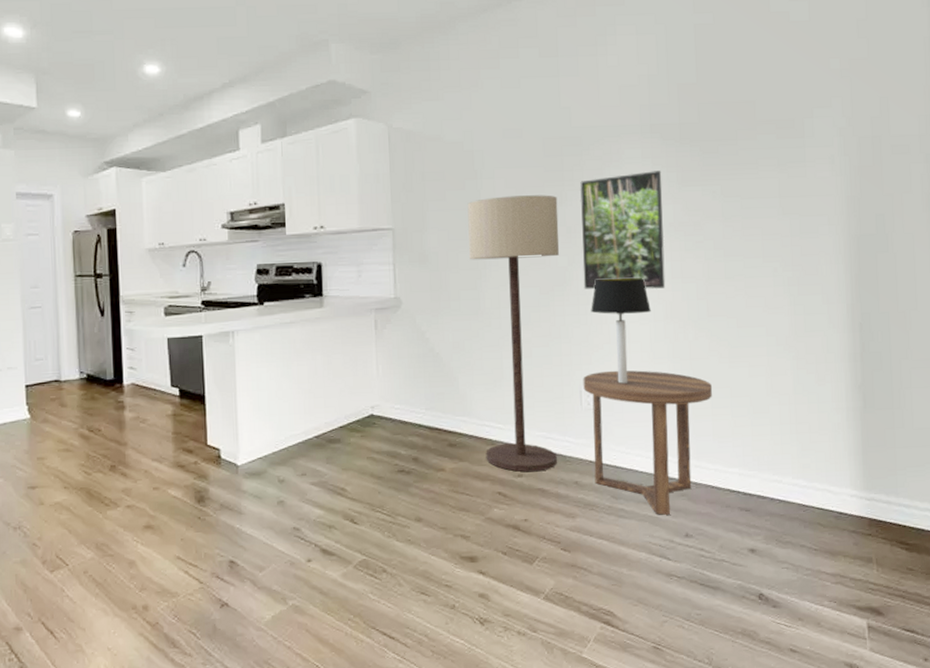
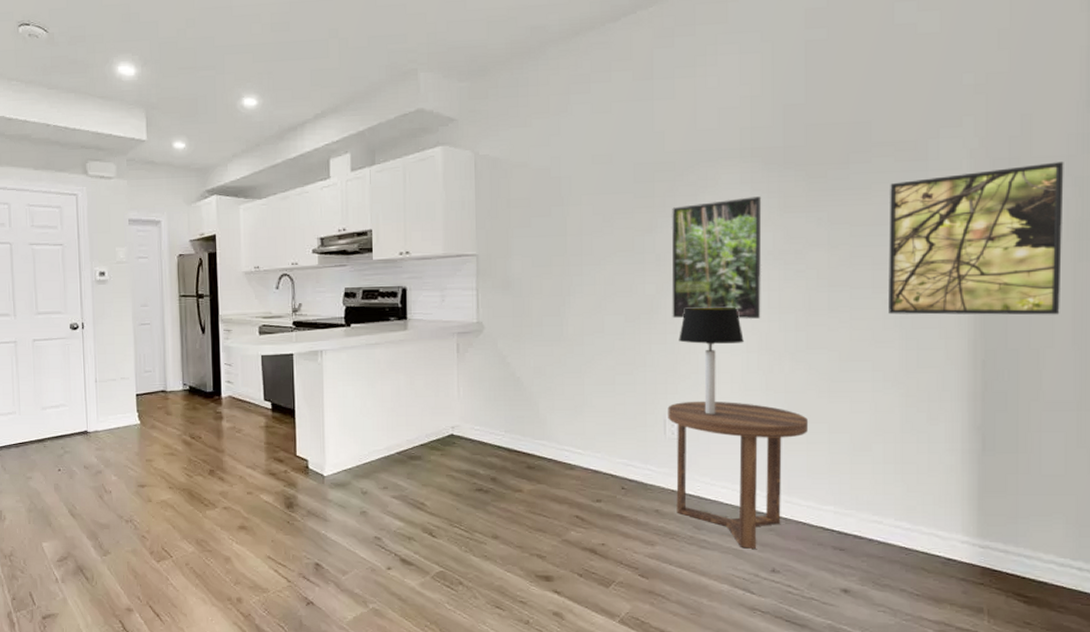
floor lamp: present [467,195,560,473] -> none [553,221,648,498]
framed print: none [773,140,921,282] -> present [889,162,1064,315]

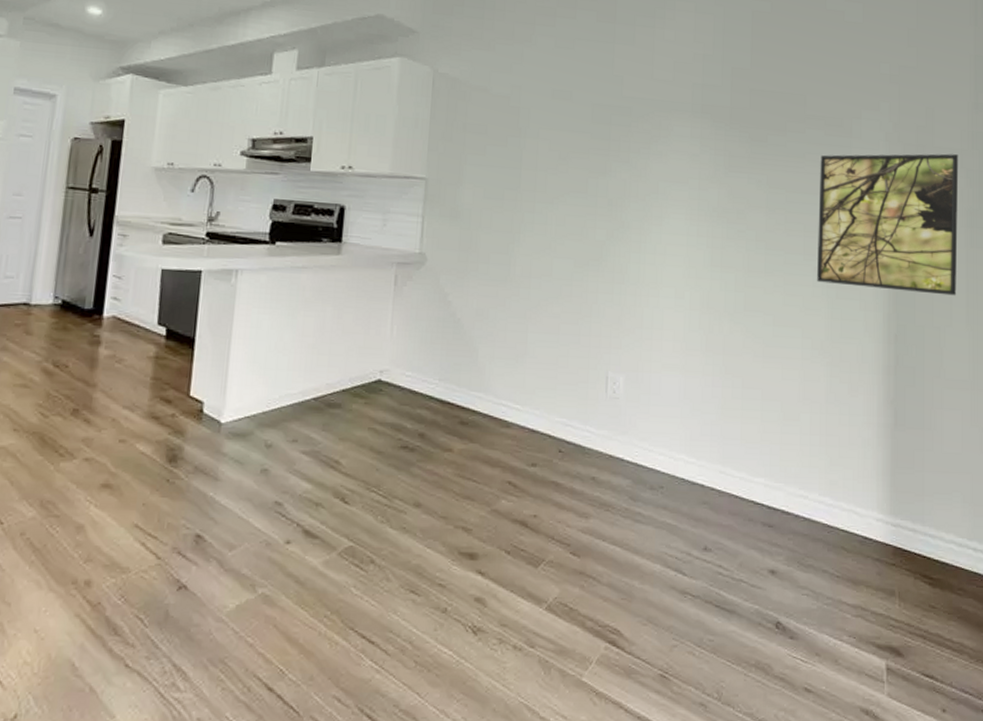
side table: present [668,401,809,549] -> none [610,357,744,524]
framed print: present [671,196,762,320] -> none [620,152,709,276]
table lamp: present [679,307,744,414] -> none [625,257,687,374]

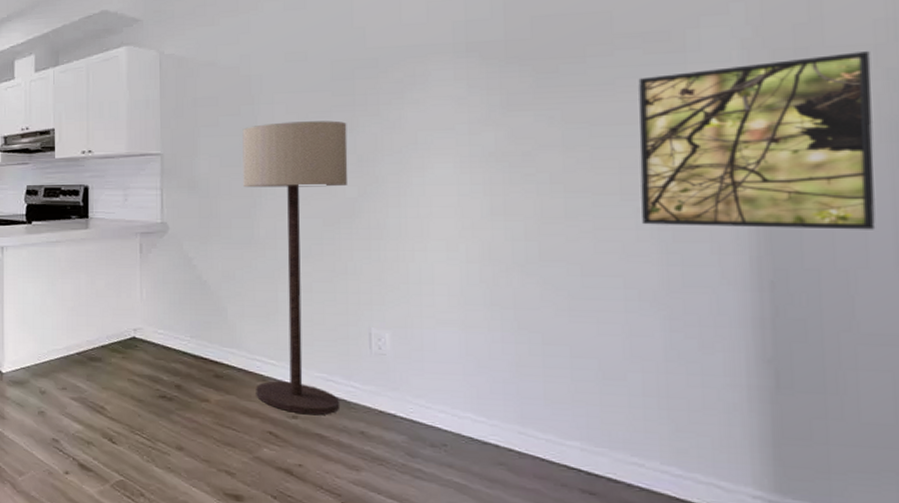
floor lamp: none [499,158,602,462] -> present [242,120,348,416]

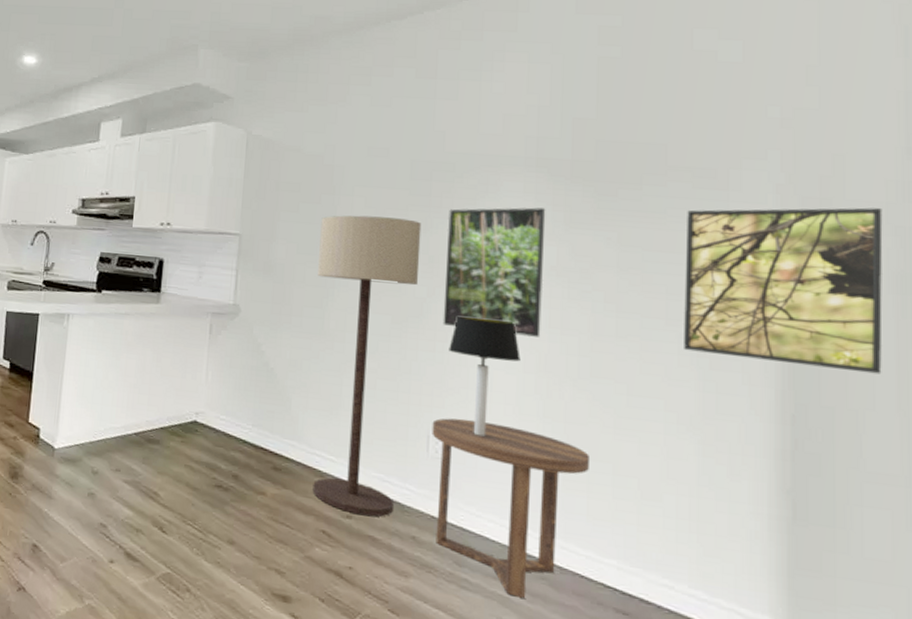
side table: none [373,313,545,484] -> present [432,418,591,598]
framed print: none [374,94,483,227] -> present [442,207,546,338]
table lamp: none [385,212,462,330] -> present [449,316,521,437]

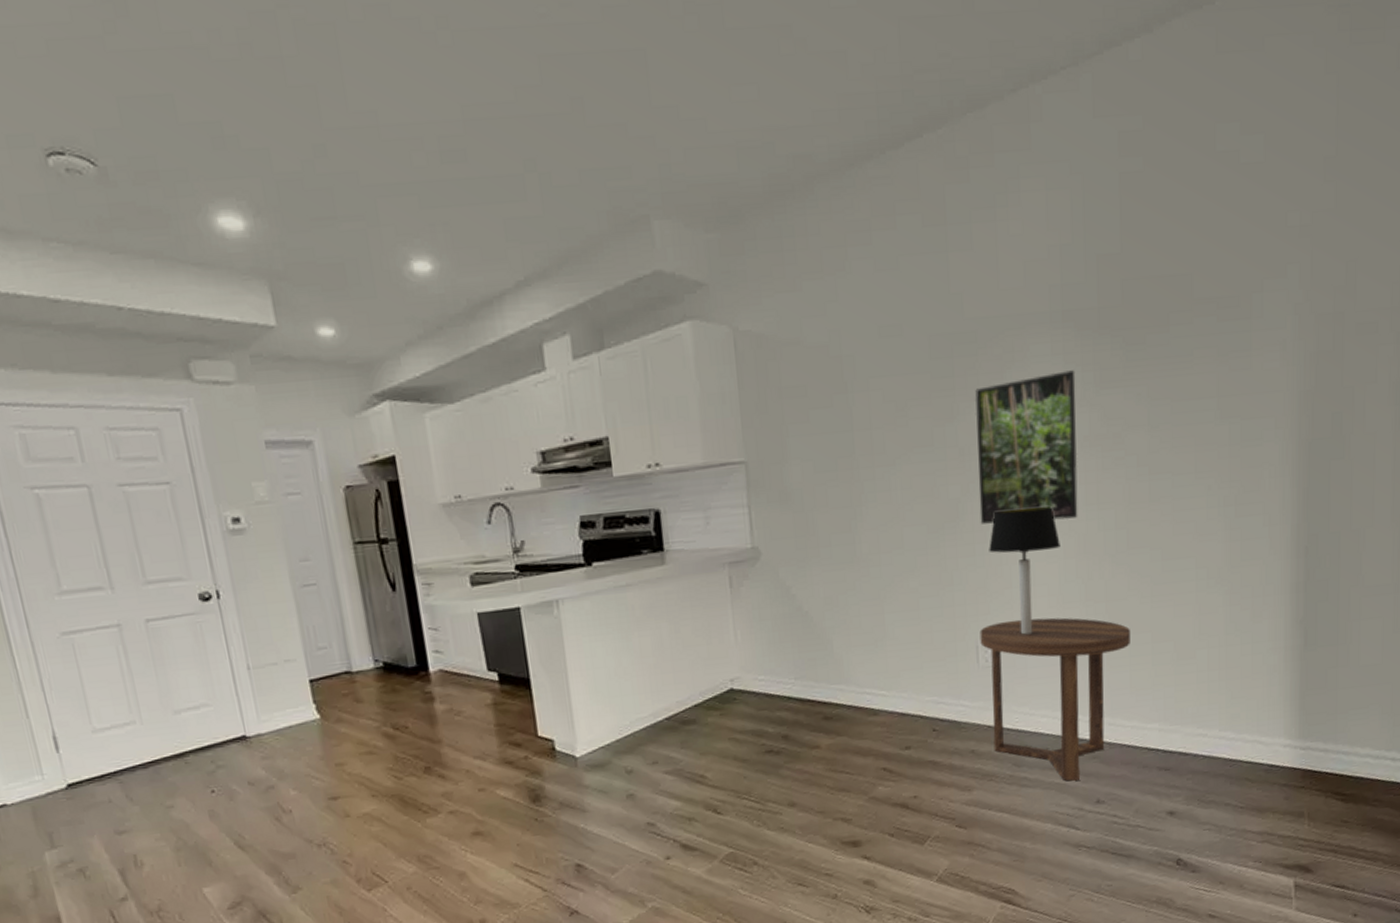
floor lamp: present [312,215,422,517] -> none [836,408,951,744]
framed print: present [684,207,883,374] -> none [1211,315,1387,503]

